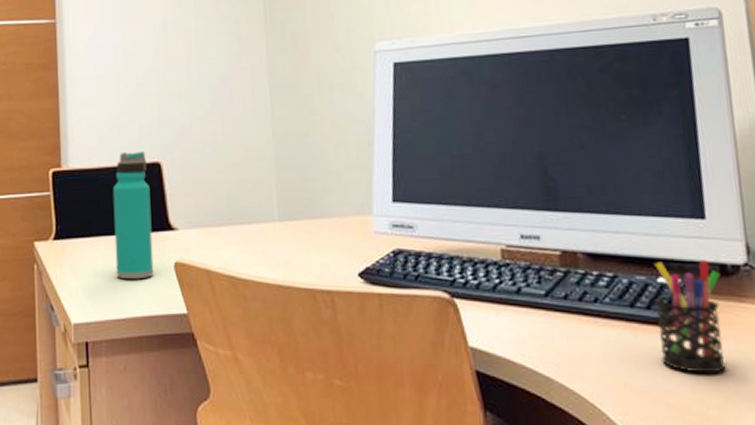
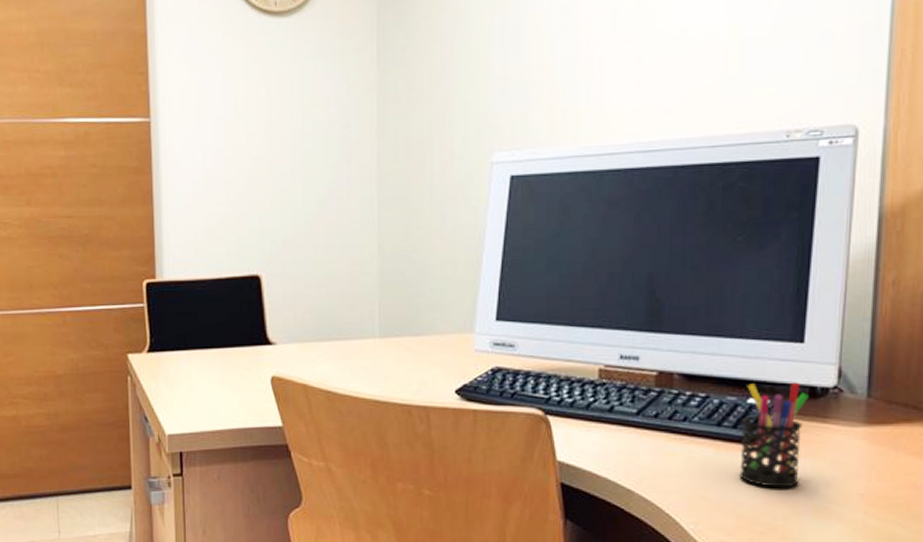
water bottle: present [112,152,154,280] -> none [209,264,250,393]

